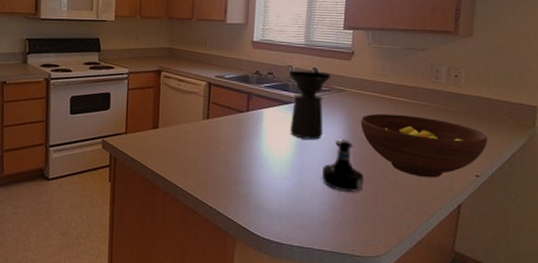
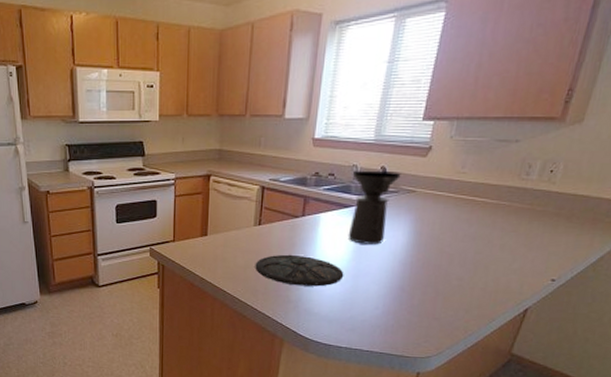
plate: none [205,148,290,181] -> present [255,254,344,287]
tequila bottle: present [321,139,364,193] -> none [377,244,424,298]
fruit bowl: present [360,113,488,178] -> none [428,215,576,283]

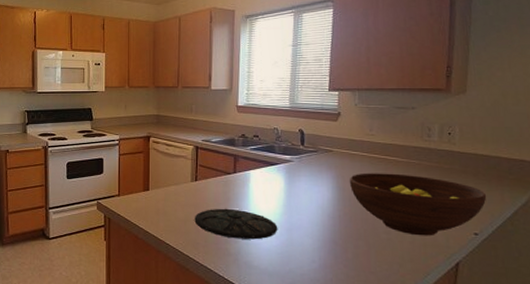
coffee maker: present [347,170,401,245] -> none [274,132,317,199]
fruit bowl: none [428,215,576,283] -> present [349,173,487,236]

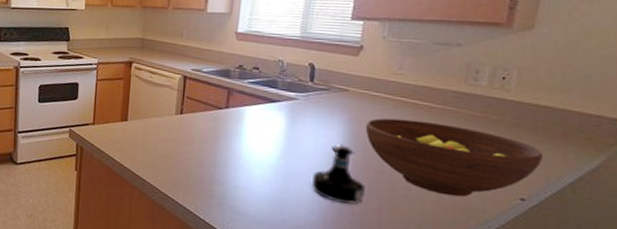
plate: present [194,208,278,240] -> none [176,146,273,184]
tequila bottle: none [310,199,355,251] -> present [311,144,365,205]

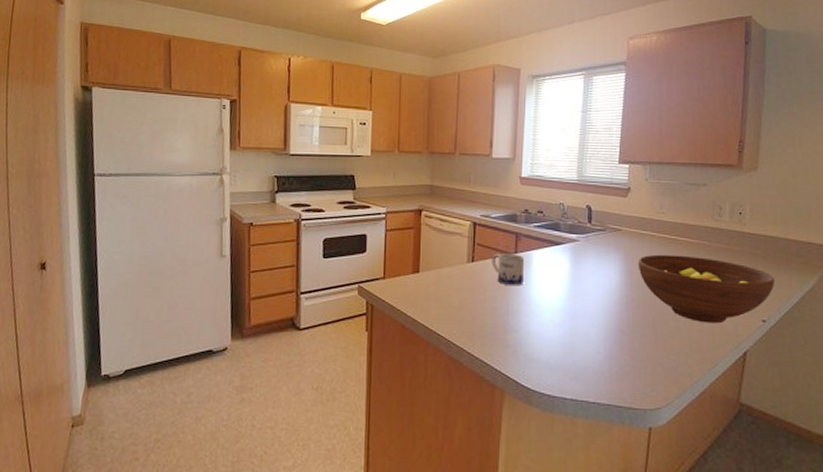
mug: none [200,107,236,141] -> present [491,253,525,286]
tequila bottle: present [311,144,365,205] -> none [596,283,642,341]

